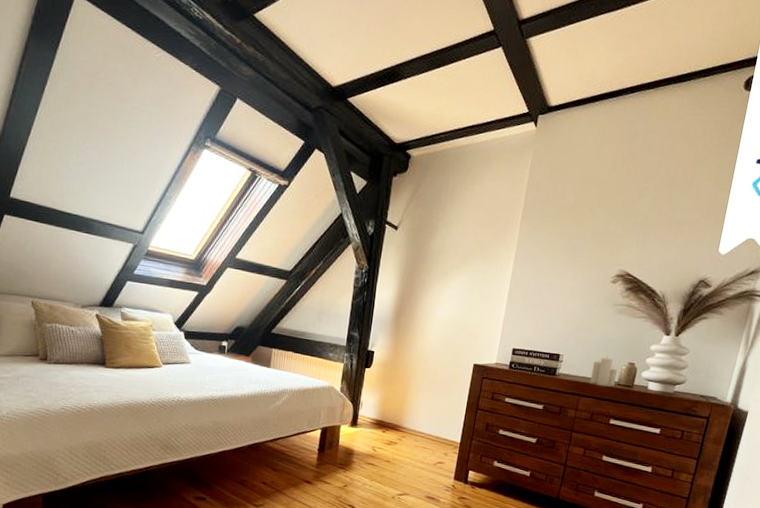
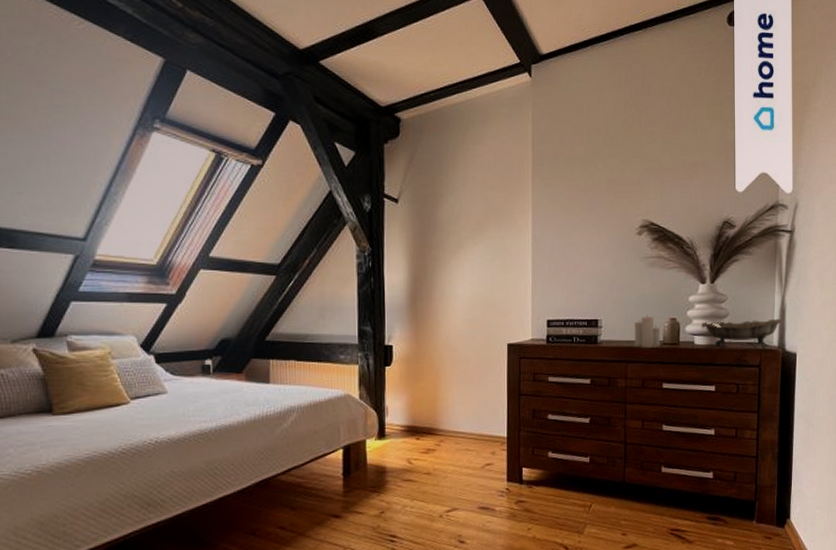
decorative bowl: none [658,370,742,403] -> present [701,318,784,349]

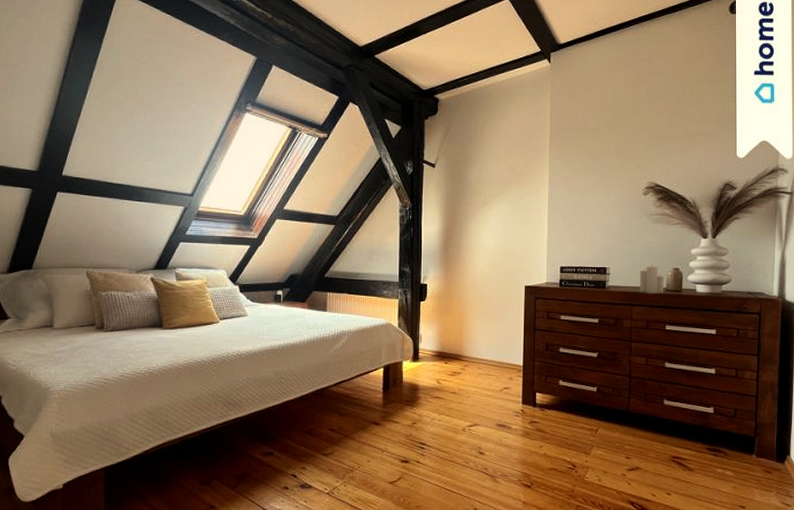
decorative bowl: present [701,318,784,349] -> none [703,271,784,298]

